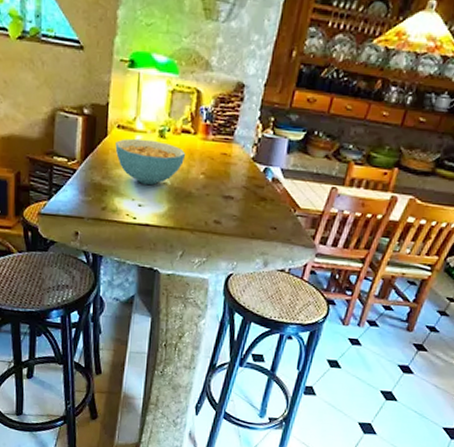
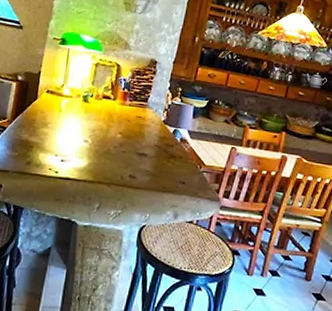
cereal bowl: present [115,138,186,185] -> none [43,102,106,142]

